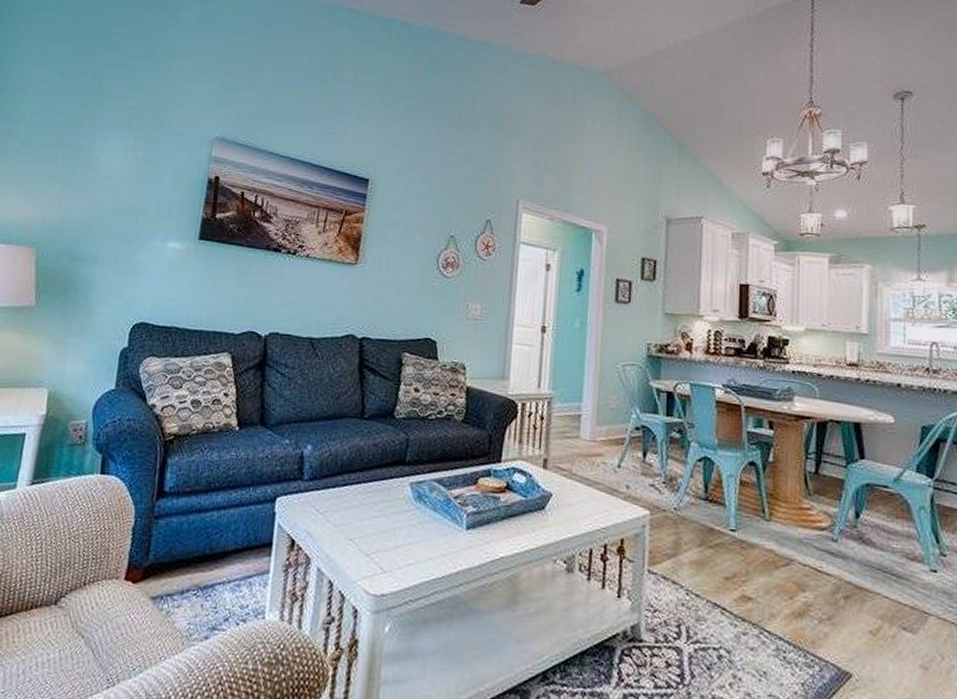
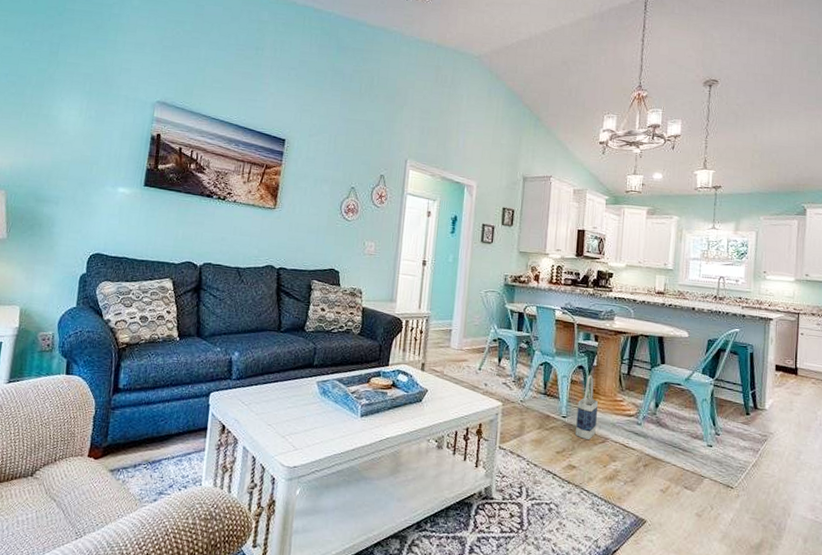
bag: none [749,474,779,561] -> present [575,375,599,440]

